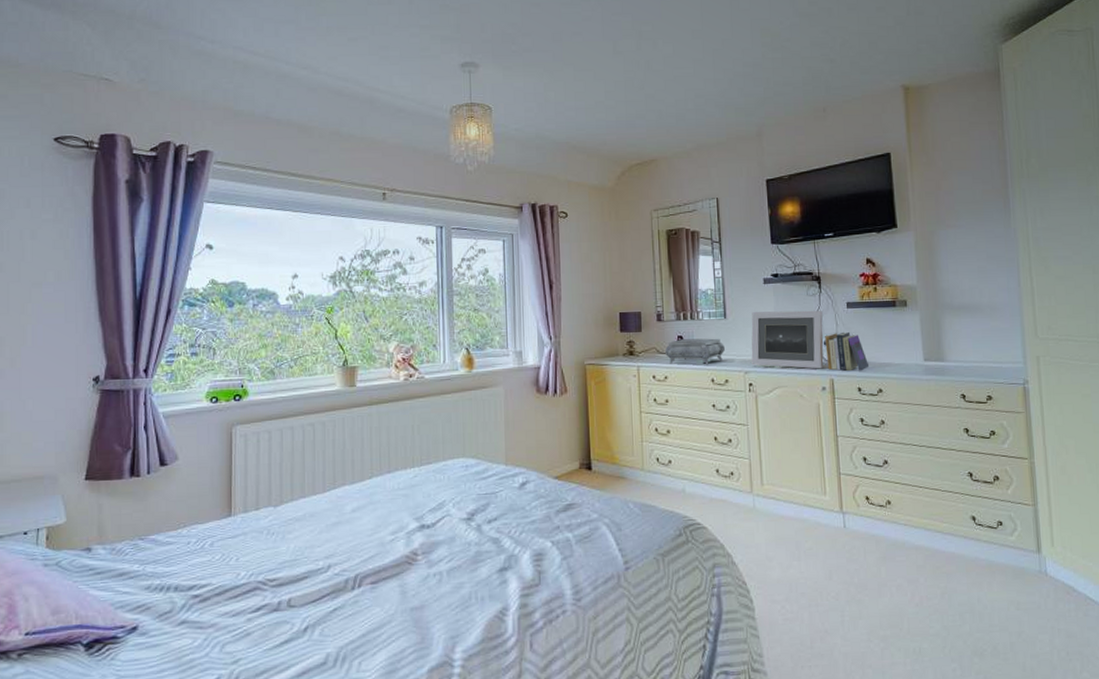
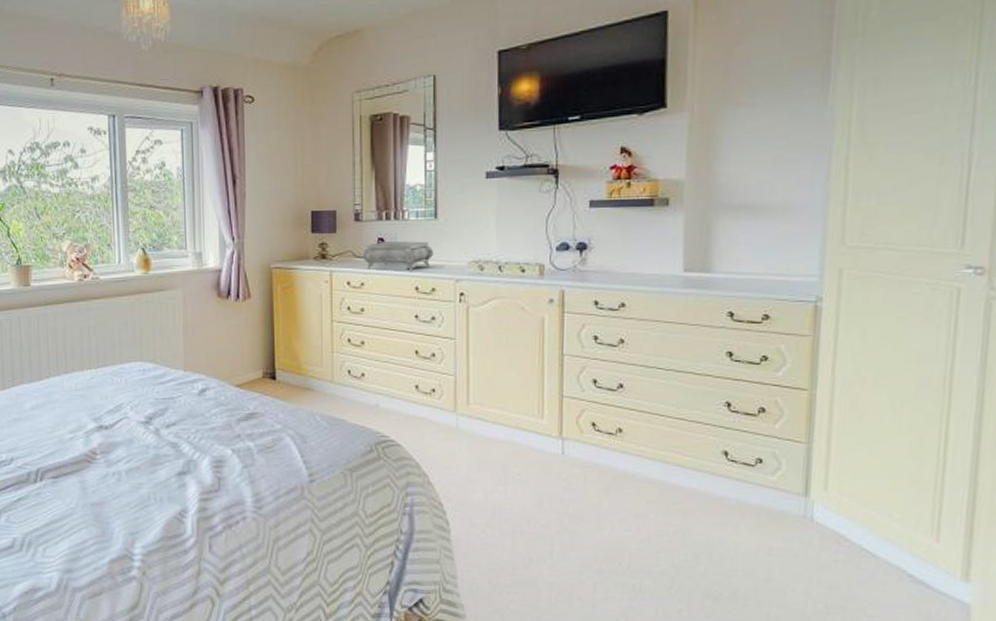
picture frame: present [751,310,824,369] -> none [464,209,557,279]
books: present [825,332,870,371] -> none [557,236,612,282]

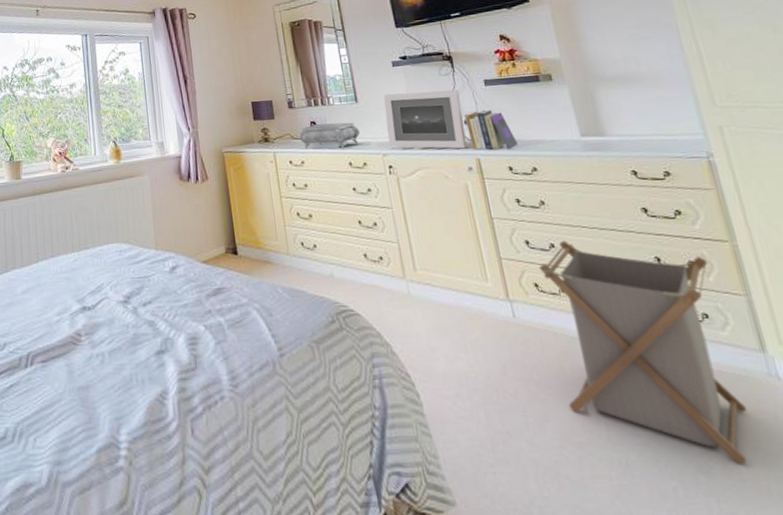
picture frame: none [464,209,557,279] -> present [383,89,468,149]
books: none [557,236,612,282] -> present [464,110,519,150]
laundry basket: none [597,381,780,592] -> present [539,240,748,464]

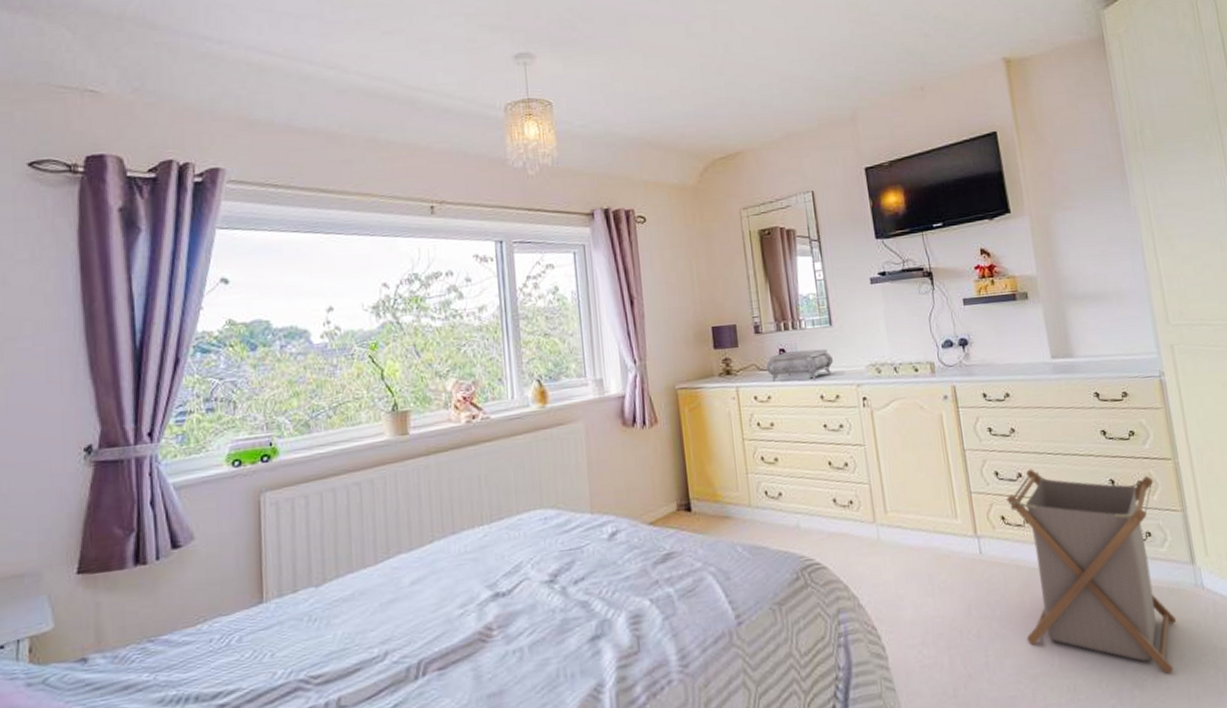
picture frame: present [383,89,468,149] -> none [860,309,944,377]
books: present [464,110,519,150] -> none [942,332,993,377]

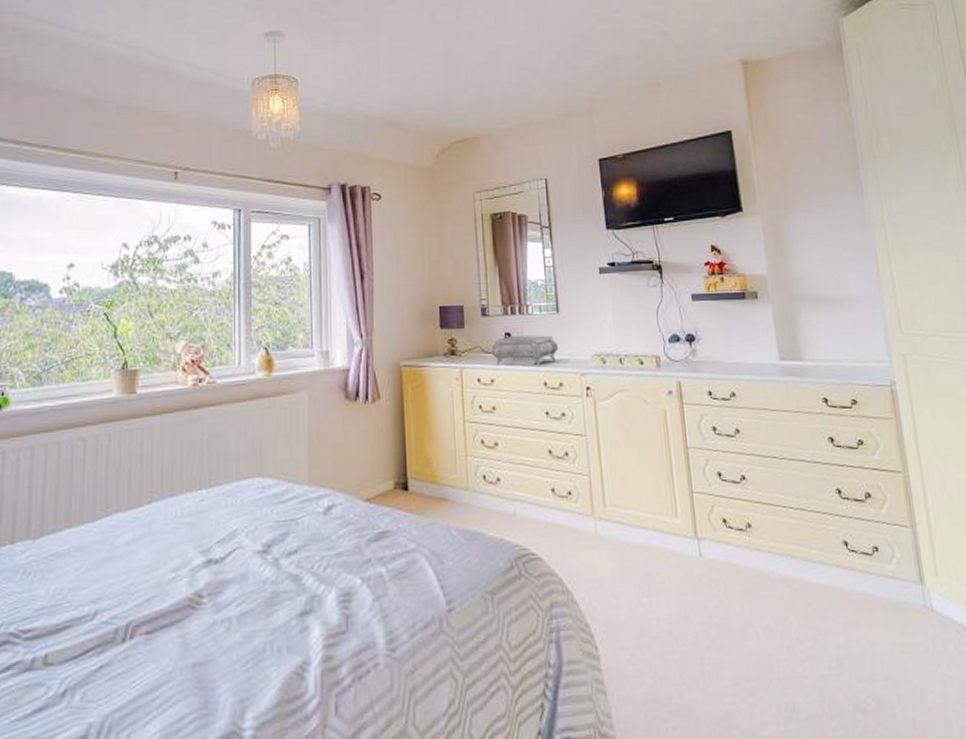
laundry basket: present [1006,468,1177,674] -> none [729,472,904,699]

